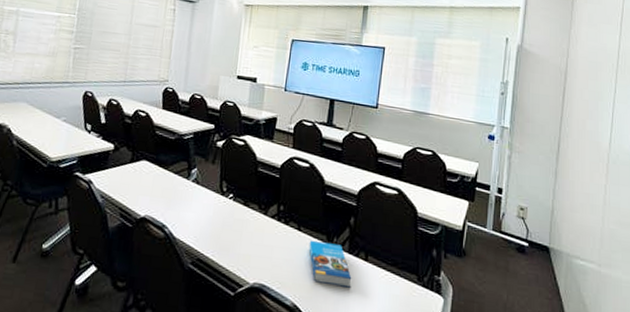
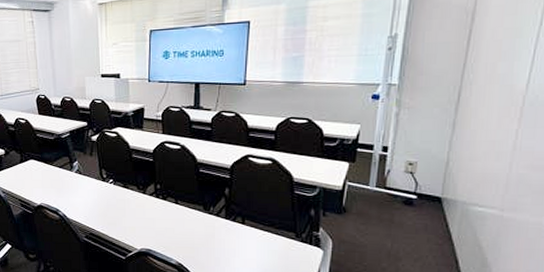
book: present [308,240,352,288] -> none [187,211,231,247]

